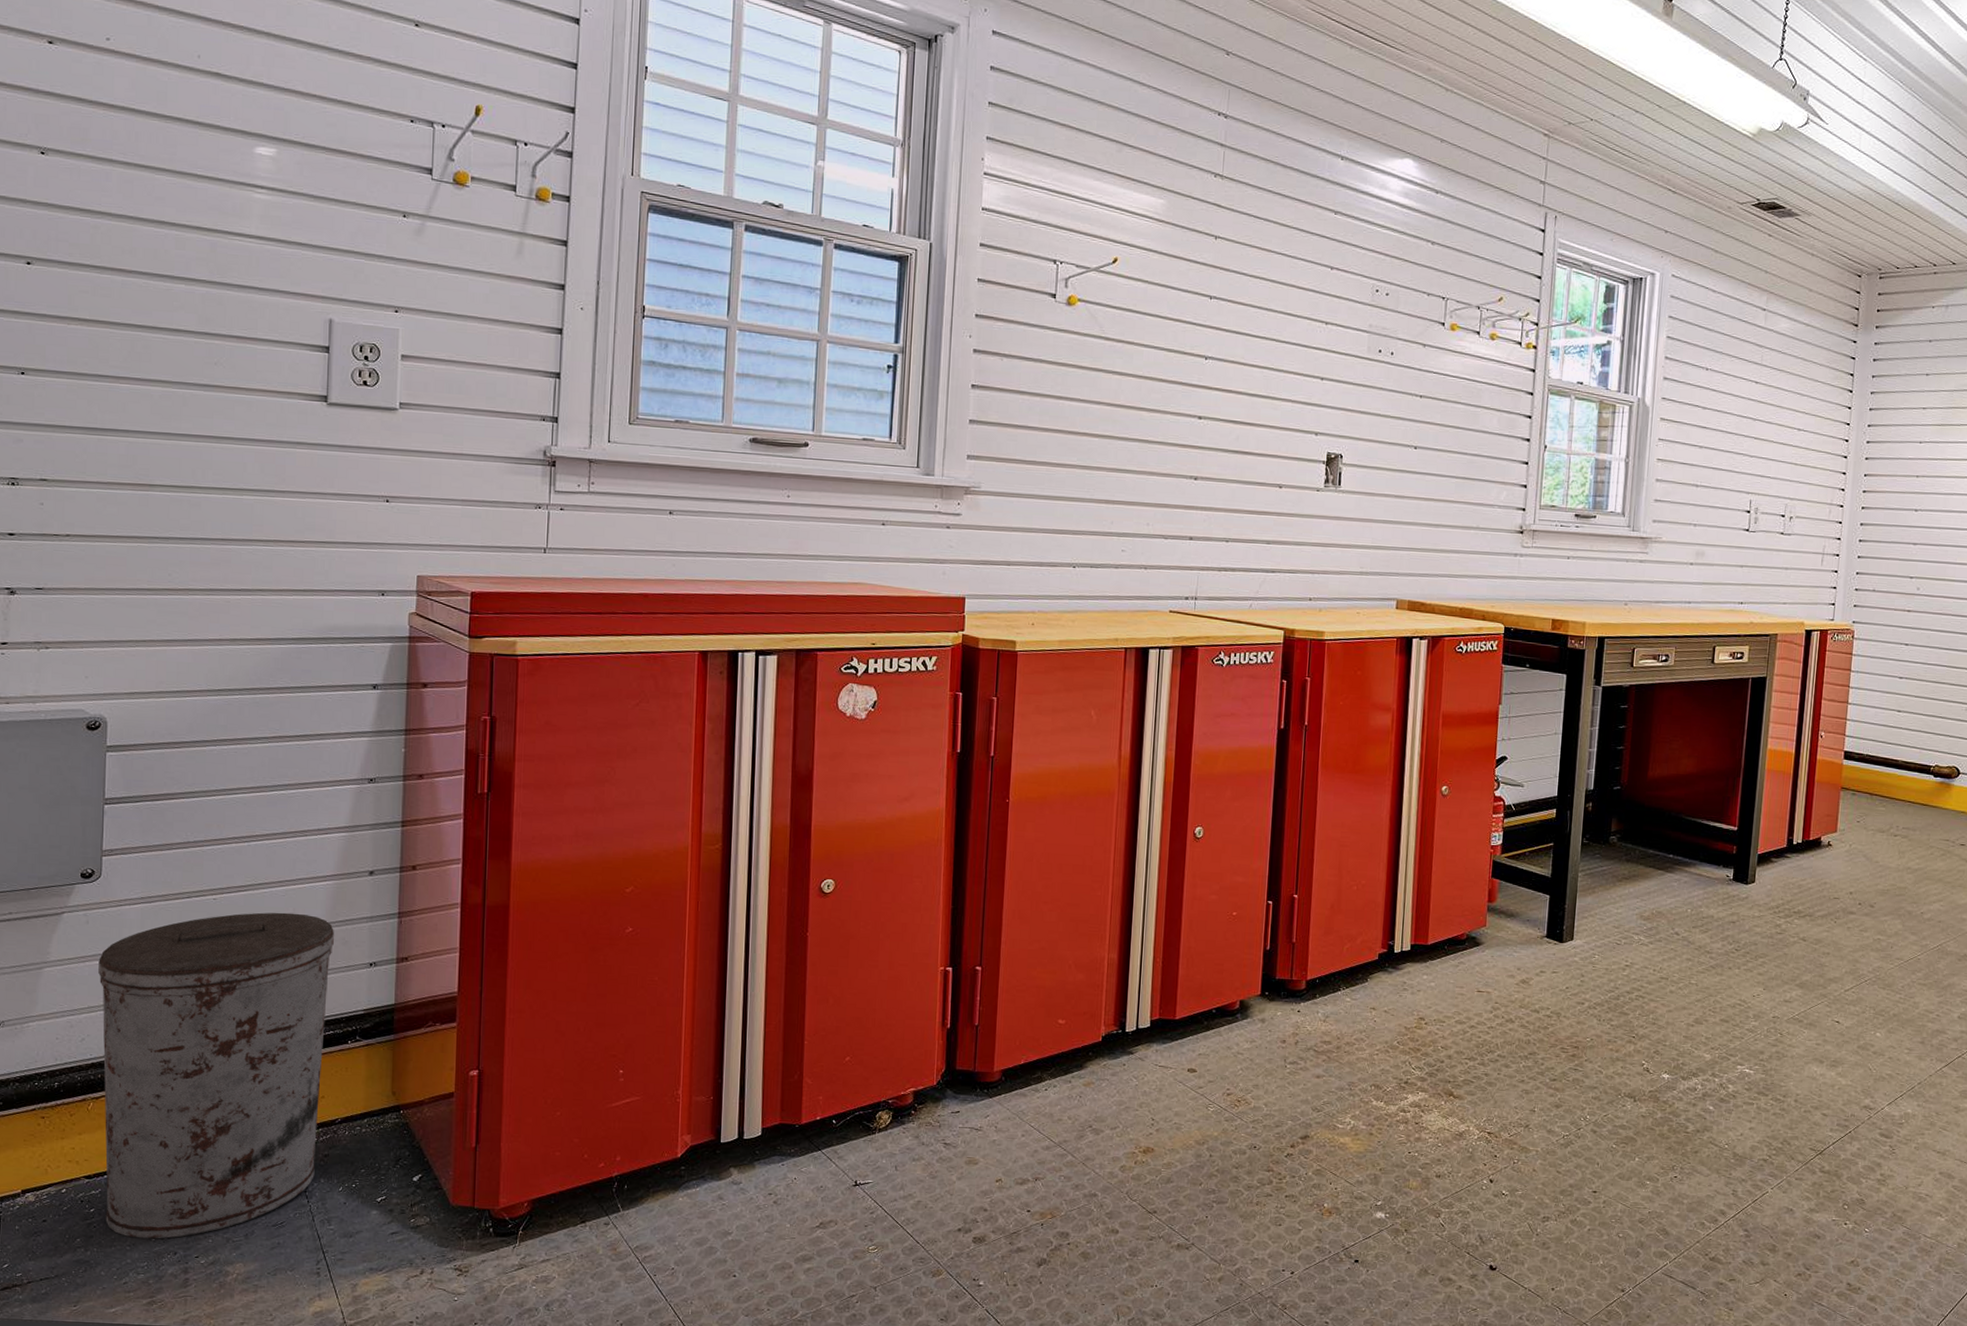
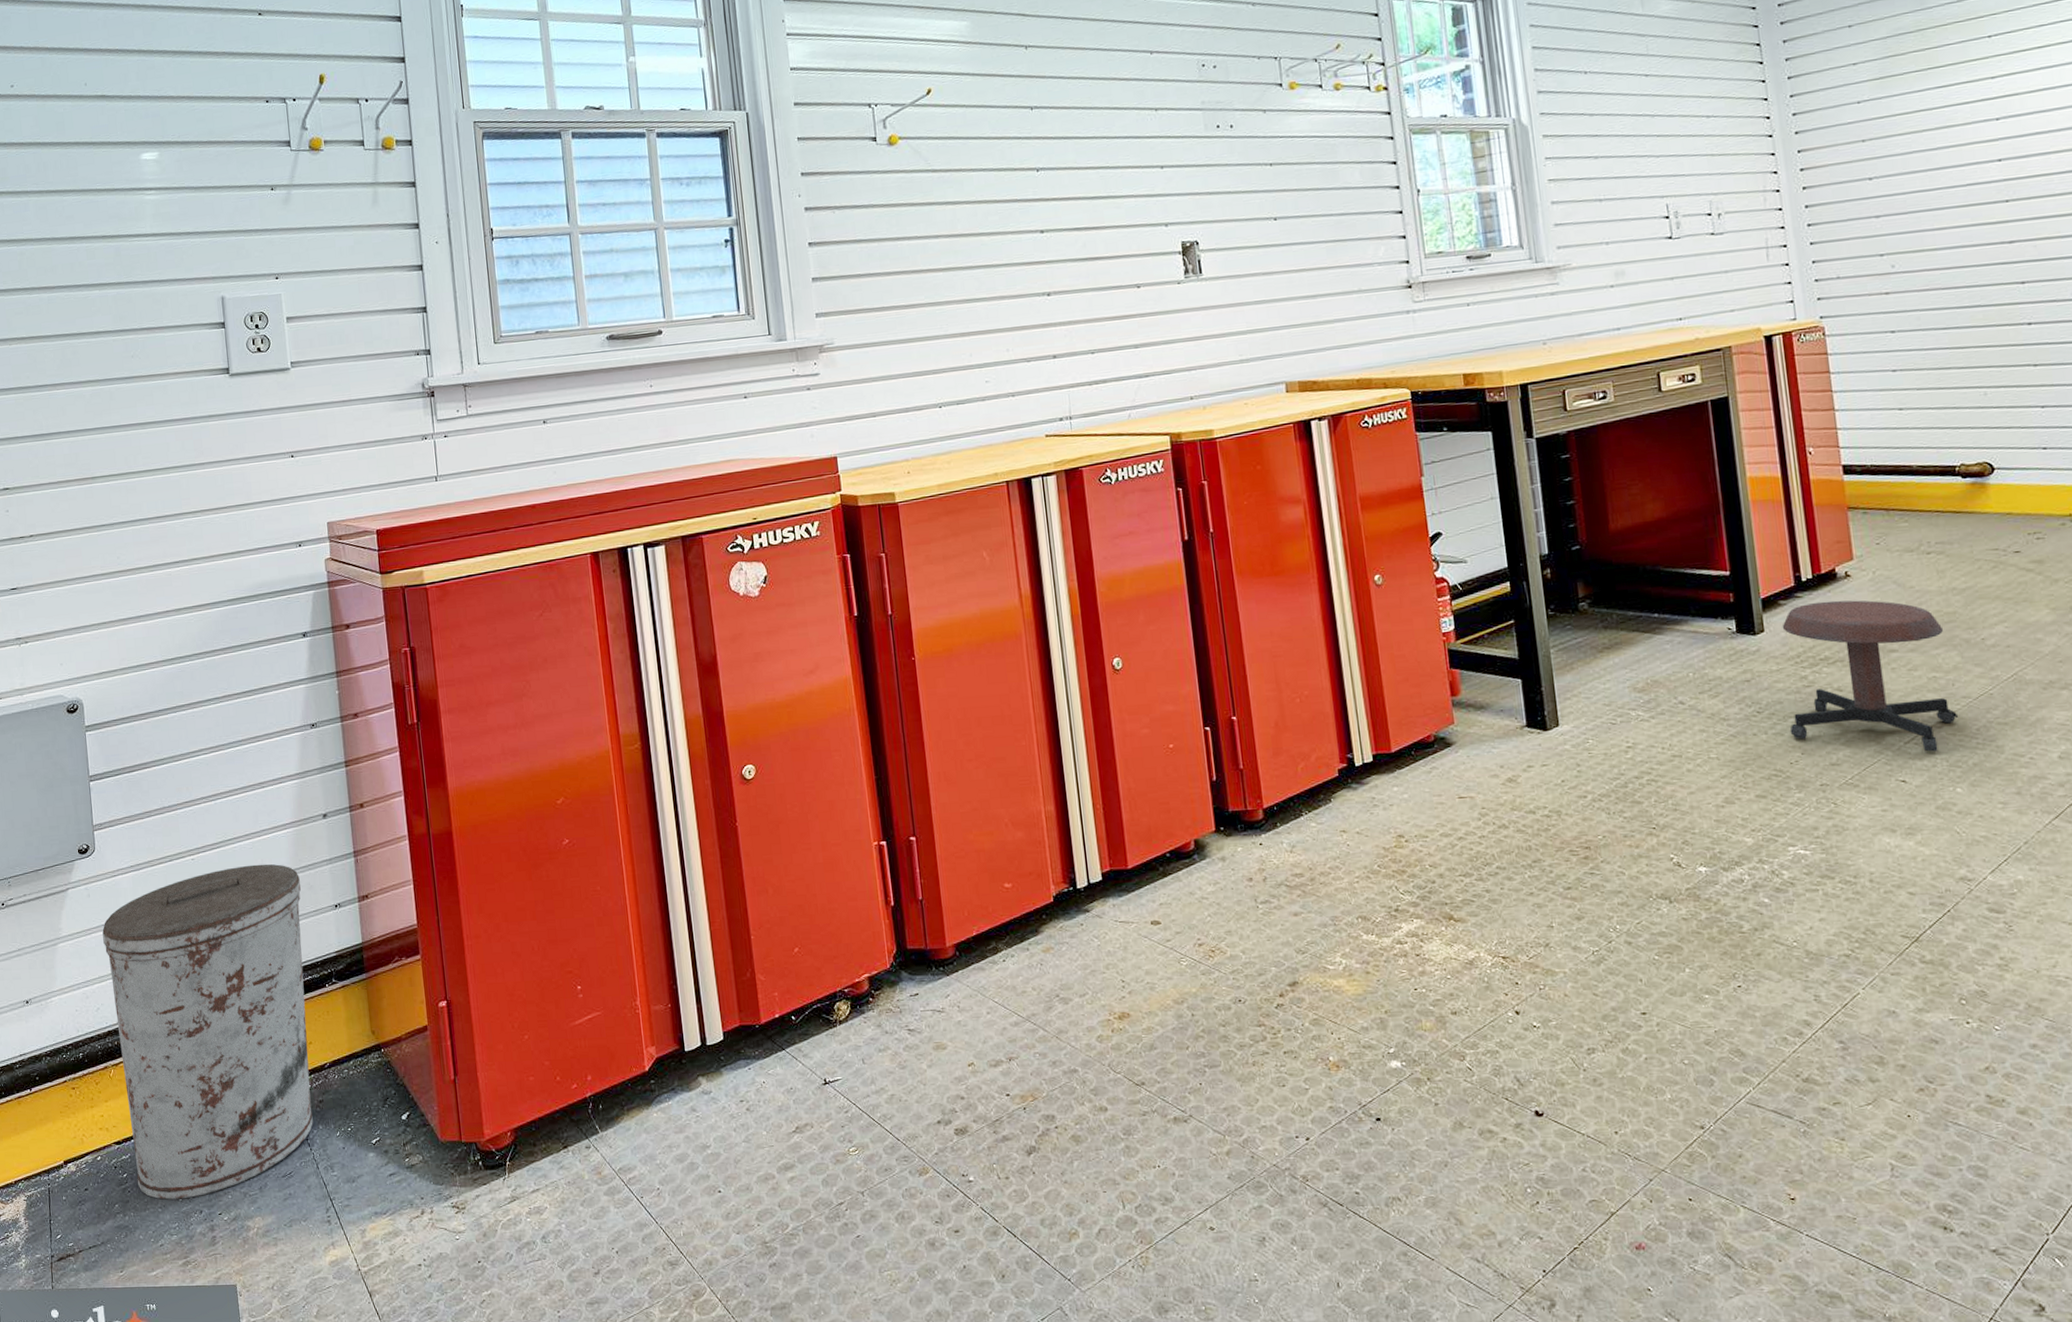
stool: none [1758,863,1894,1001] -> present [1782,600,1959,752]

